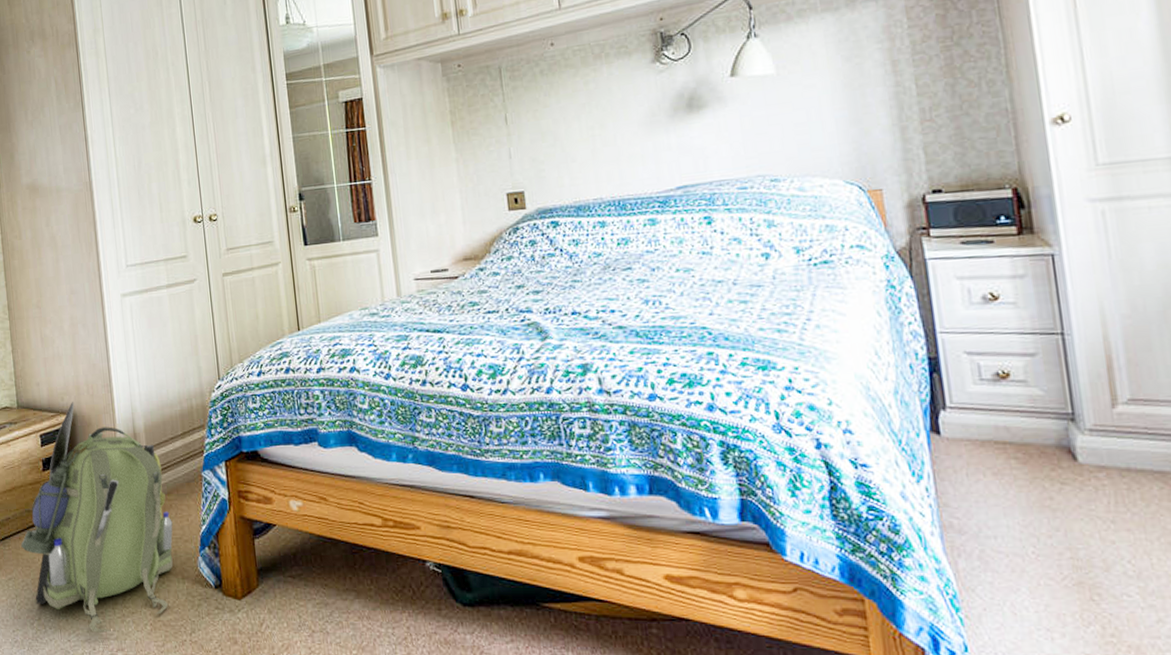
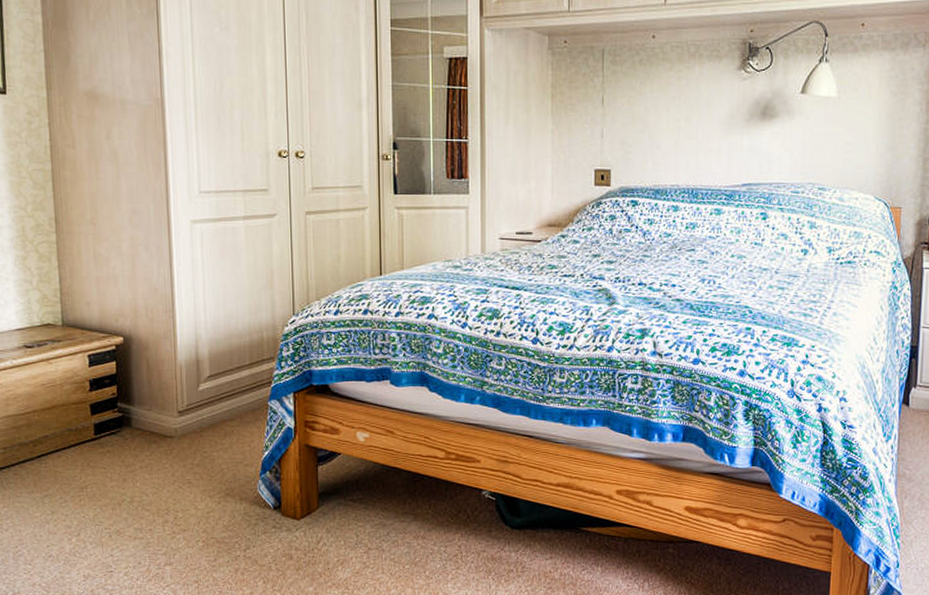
backpack: present [21,402,173,633] -> none [60,324,233,548]

